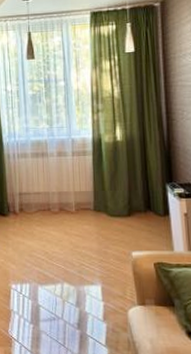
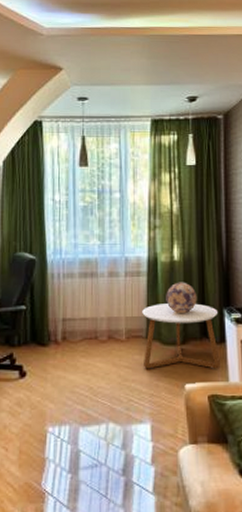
coffee table: none [89,179,165,239] -> present [142,303,220,369]
decorative globe: none [110,160,141,189] -> present [166,282,197,314]

